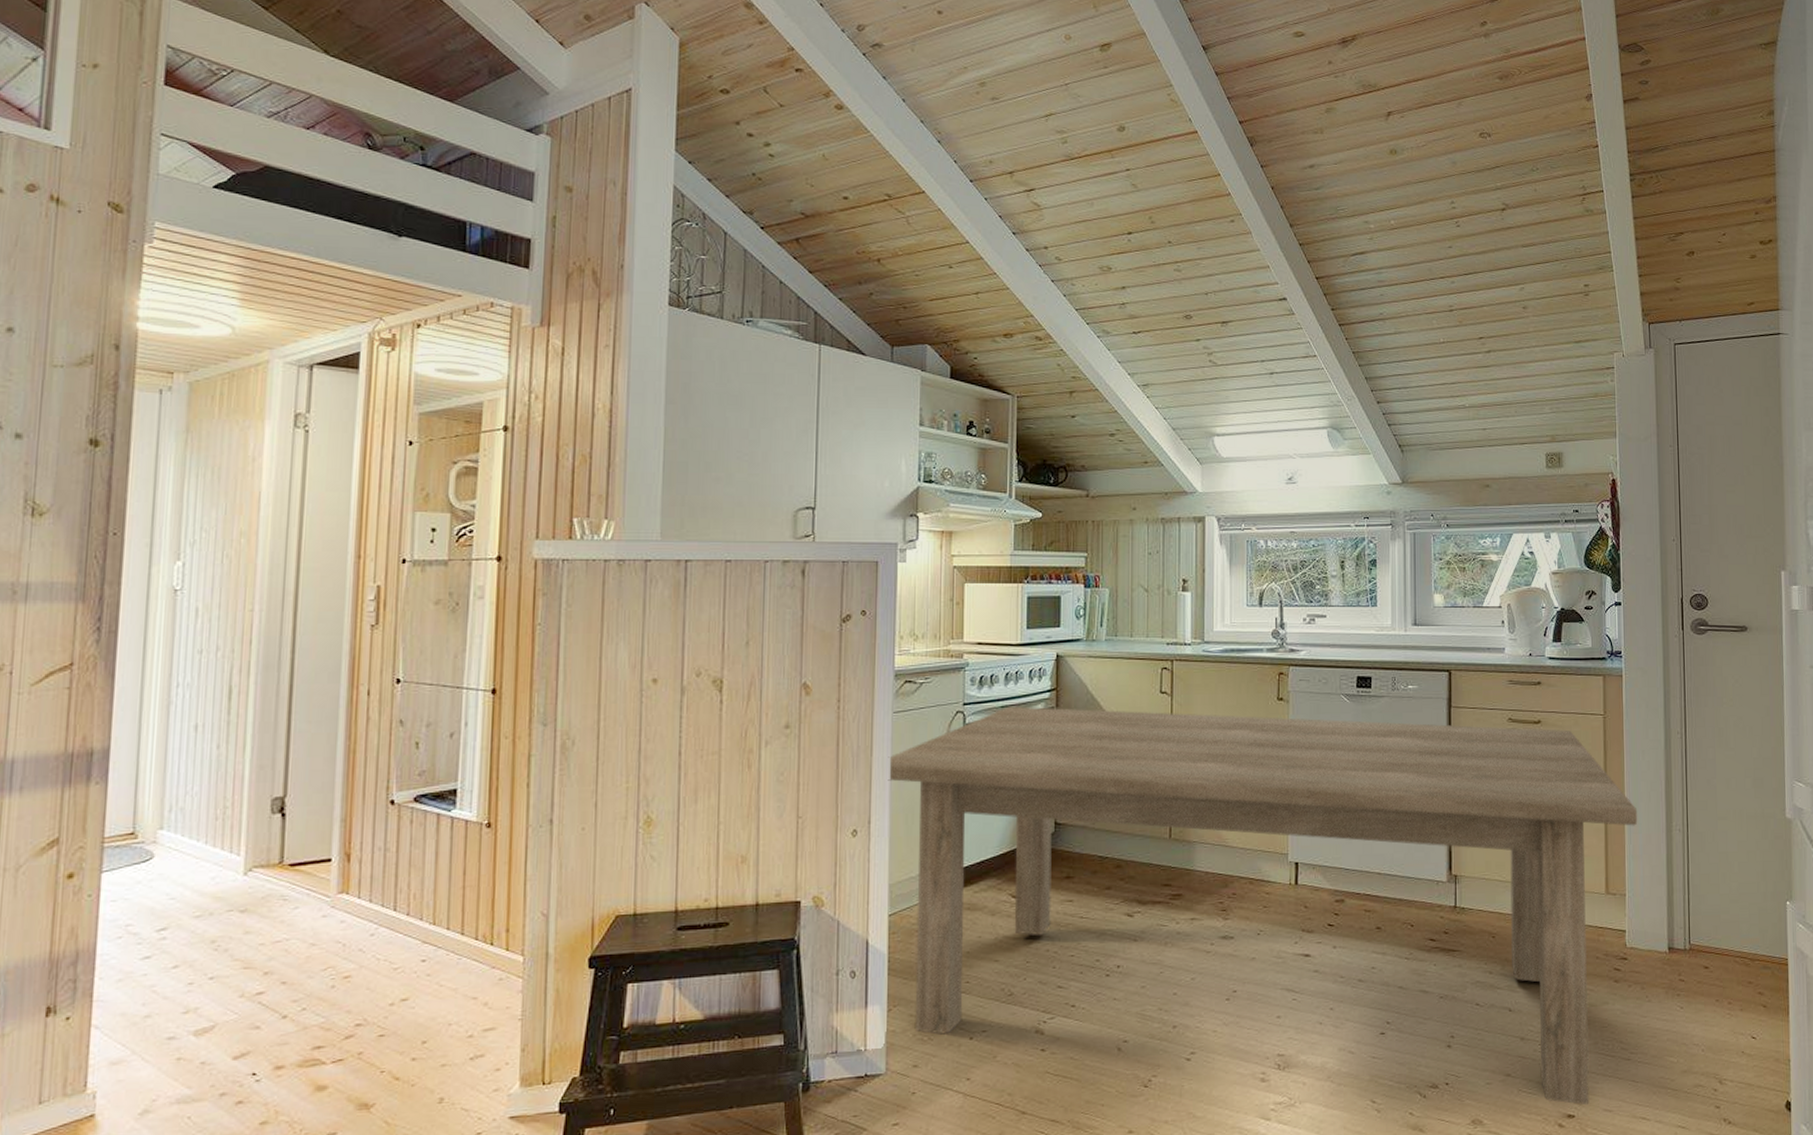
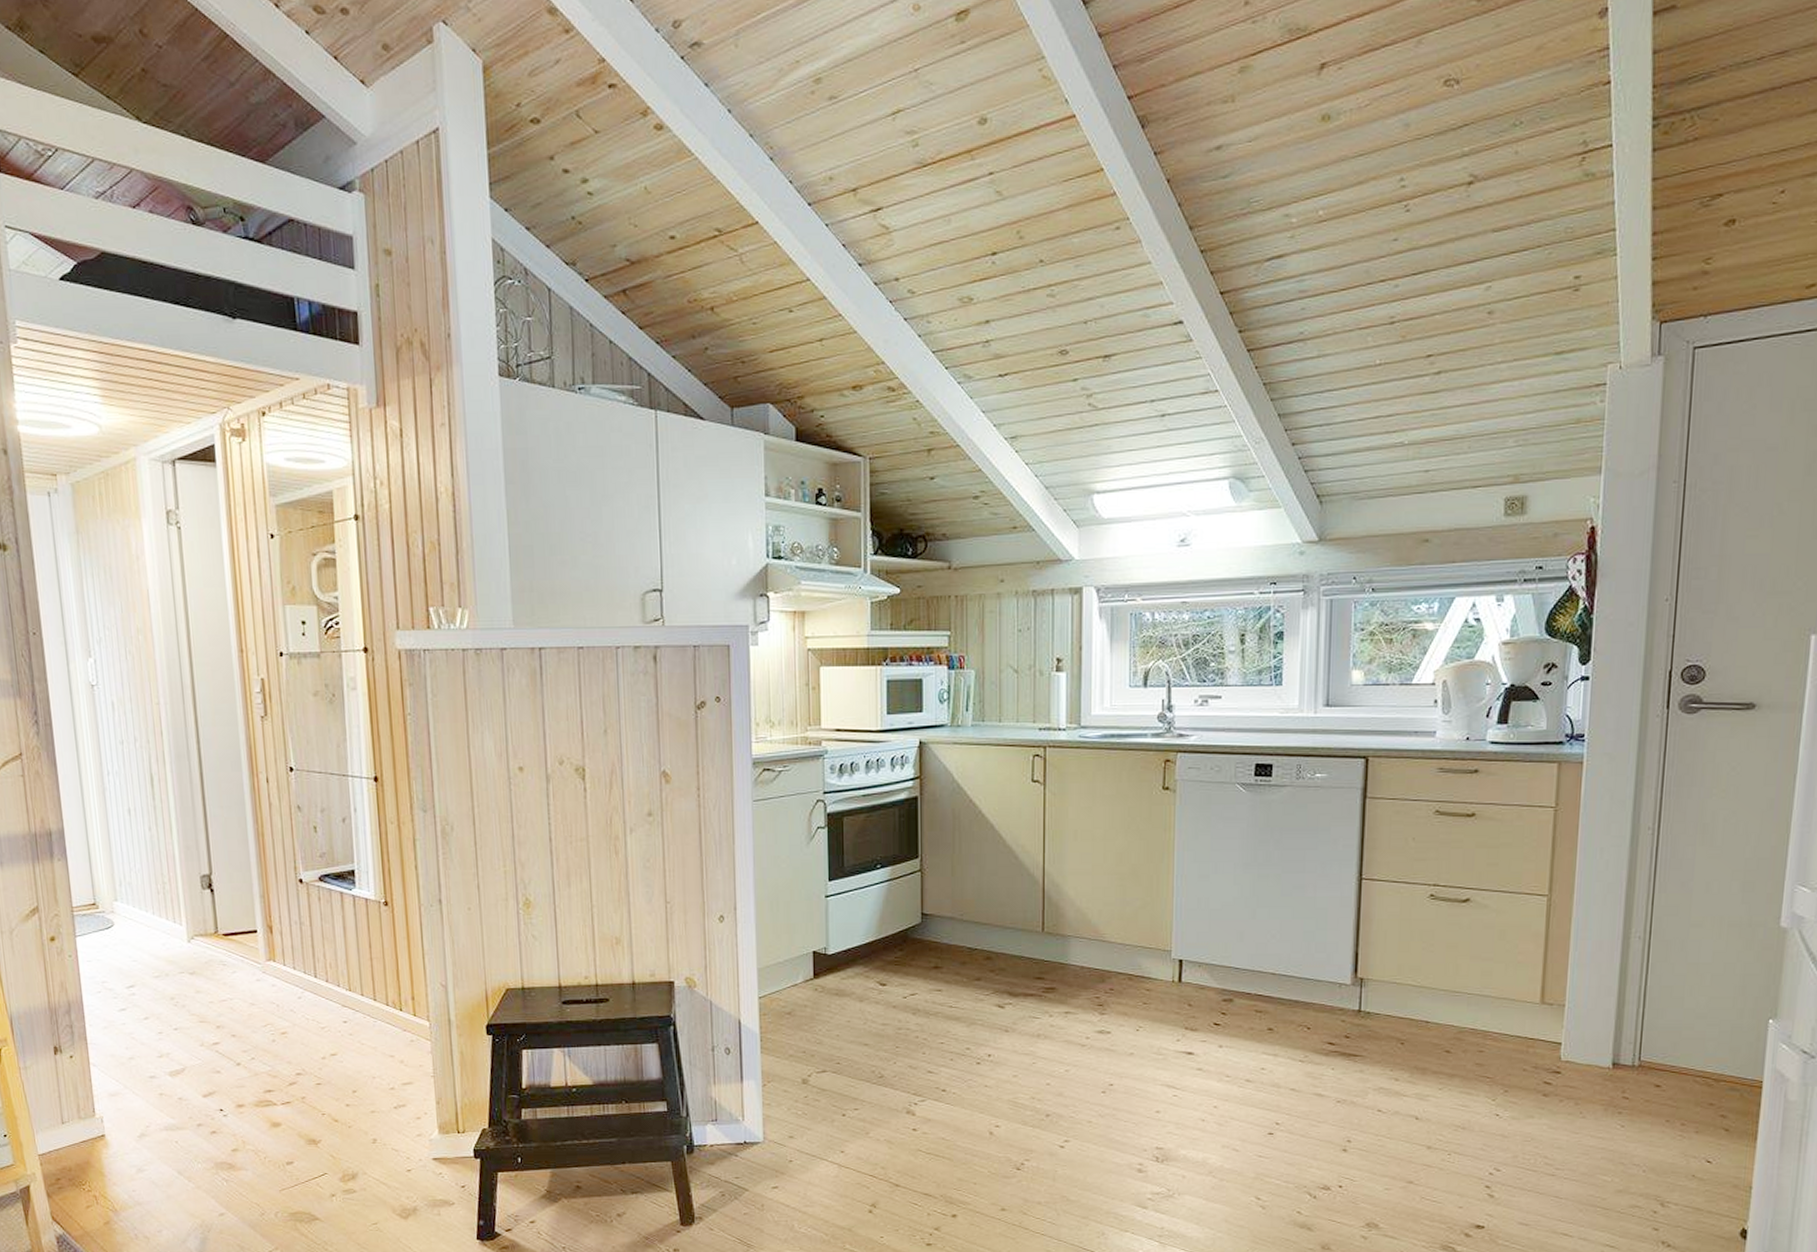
dining table: present [887,706,1638,1105] -> none [750,794,1588,1216]

